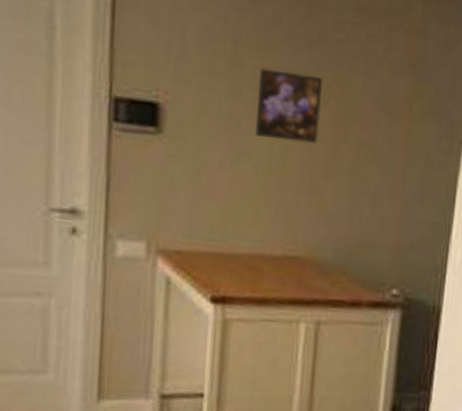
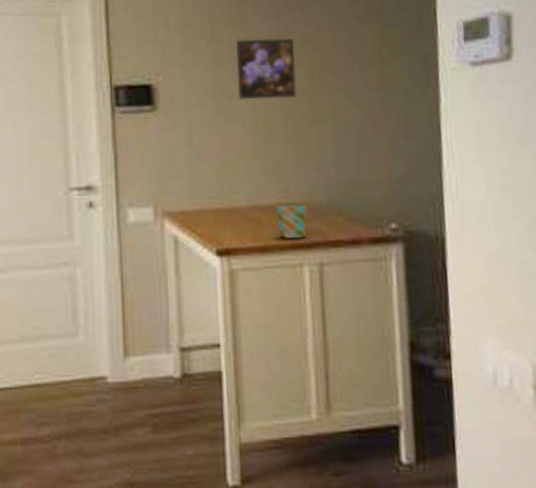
mug: none [279,257,313,294] -> present [277,204,308,239]

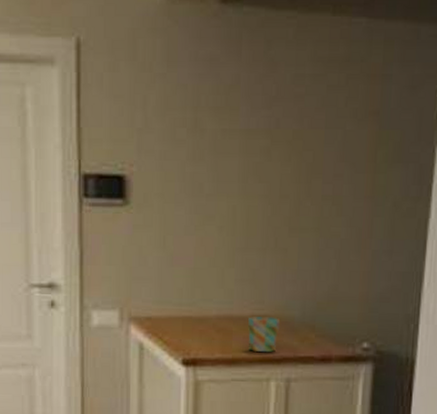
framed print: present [236,38,296,100] -> none [219,131,283,203]

